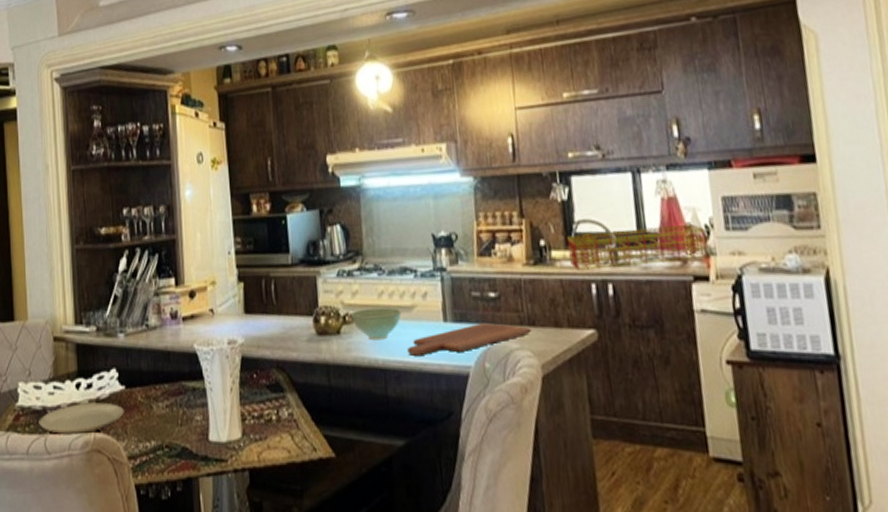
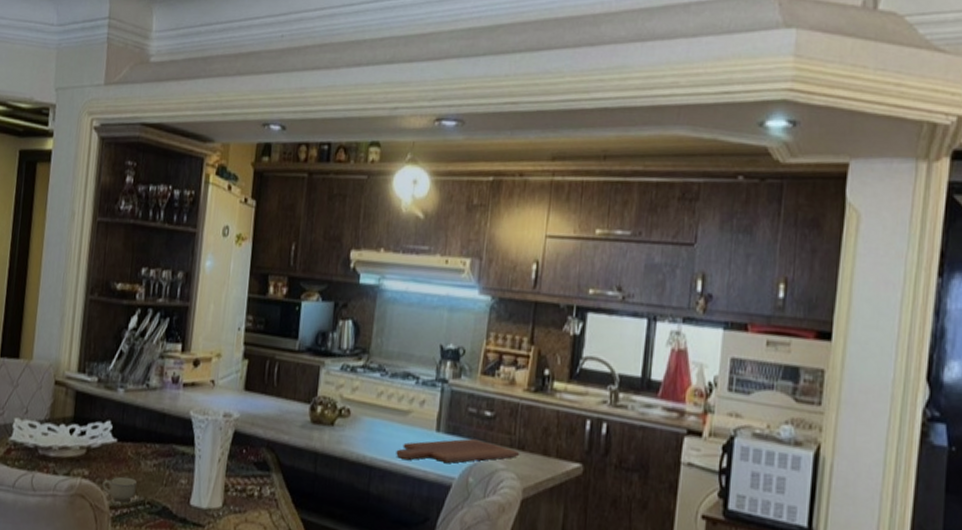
plate: present [39,402,124,435] -> none [28,448,113,478]
cup: none [117,423,153,451] -> present [102,476,138,503]
bowl: present [350,307,402,341] -> none [347,405,398,439]
dish rack: present [566,222,707,271] -> none [570,369,708,415]

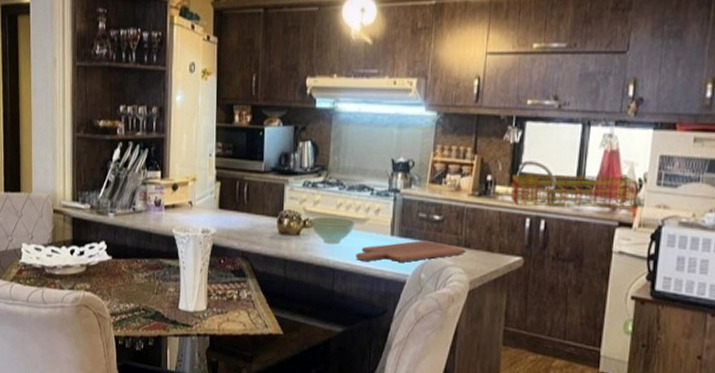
cup: present [102,476,138,503] -> none [102,288,132,310]
bowl: none [347,405,398,439] -> present [310,216,356,245]
dish rack: none [570,369,708,415] -> present [510,173,638,209]

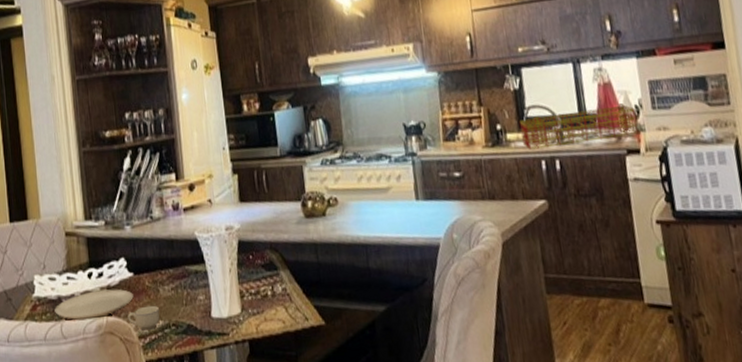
plate: none [38,266,110,291] -> present [54,289,134,321]
cup: none [102,288,132,310] -> present [128,305,160,330]
bowl: present [310,216,356,245] -> none [334,190,380,220]
cutting board: present [356,240,467,263] -> none [385,198,492,231]

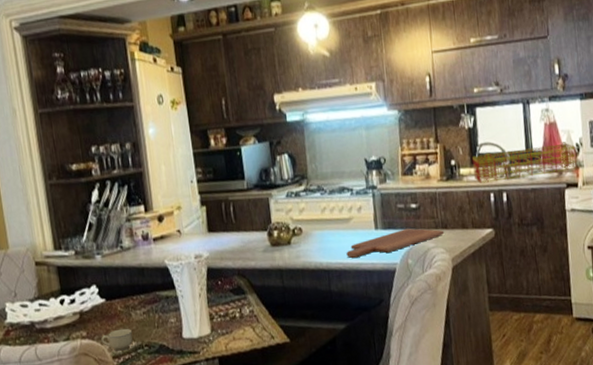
plate: present [54,289,134,321] -> none [28,314,106,344]
cutting board: none [385,198,492,231] -> present [346,228,445,258]

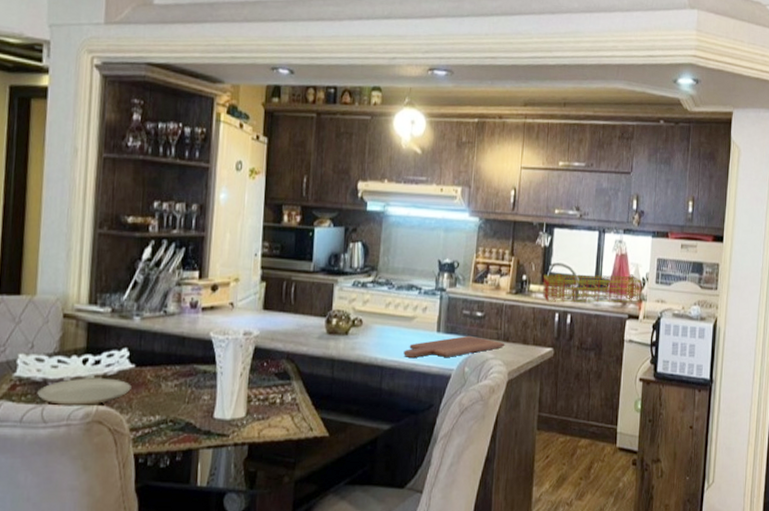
plate: none [28,314,106,344] -> present [37,378,132,406]
cup: present [101,328,133,351] -> none [121,399,159,423]

